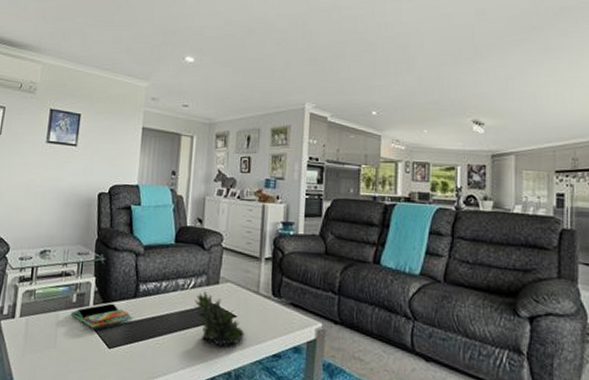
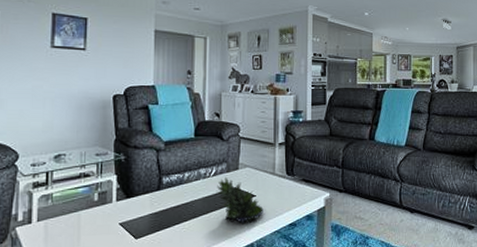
book: present [70,303,132,328] -> none [92,197,157,223]

